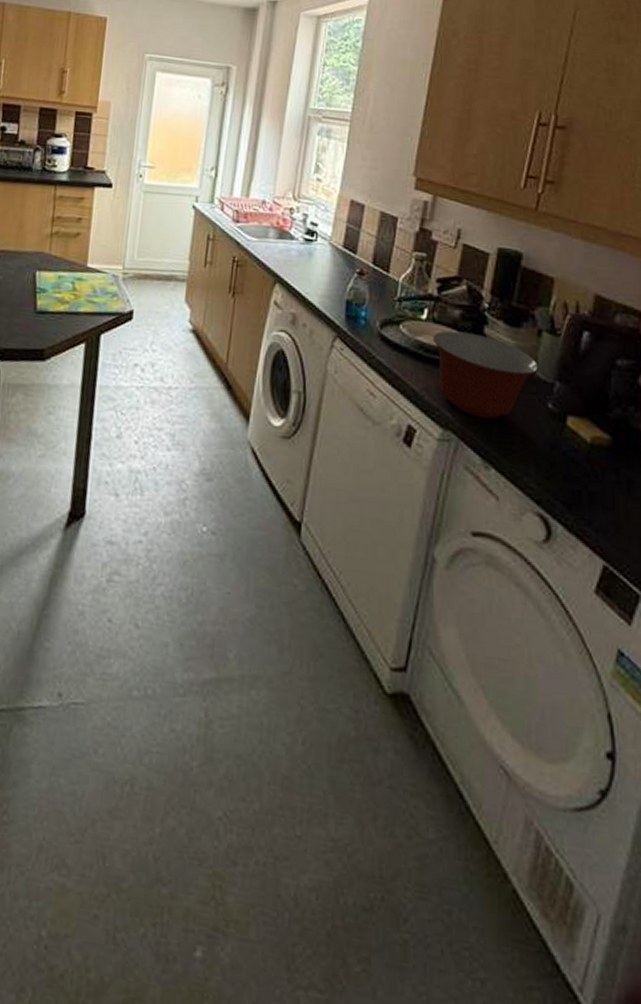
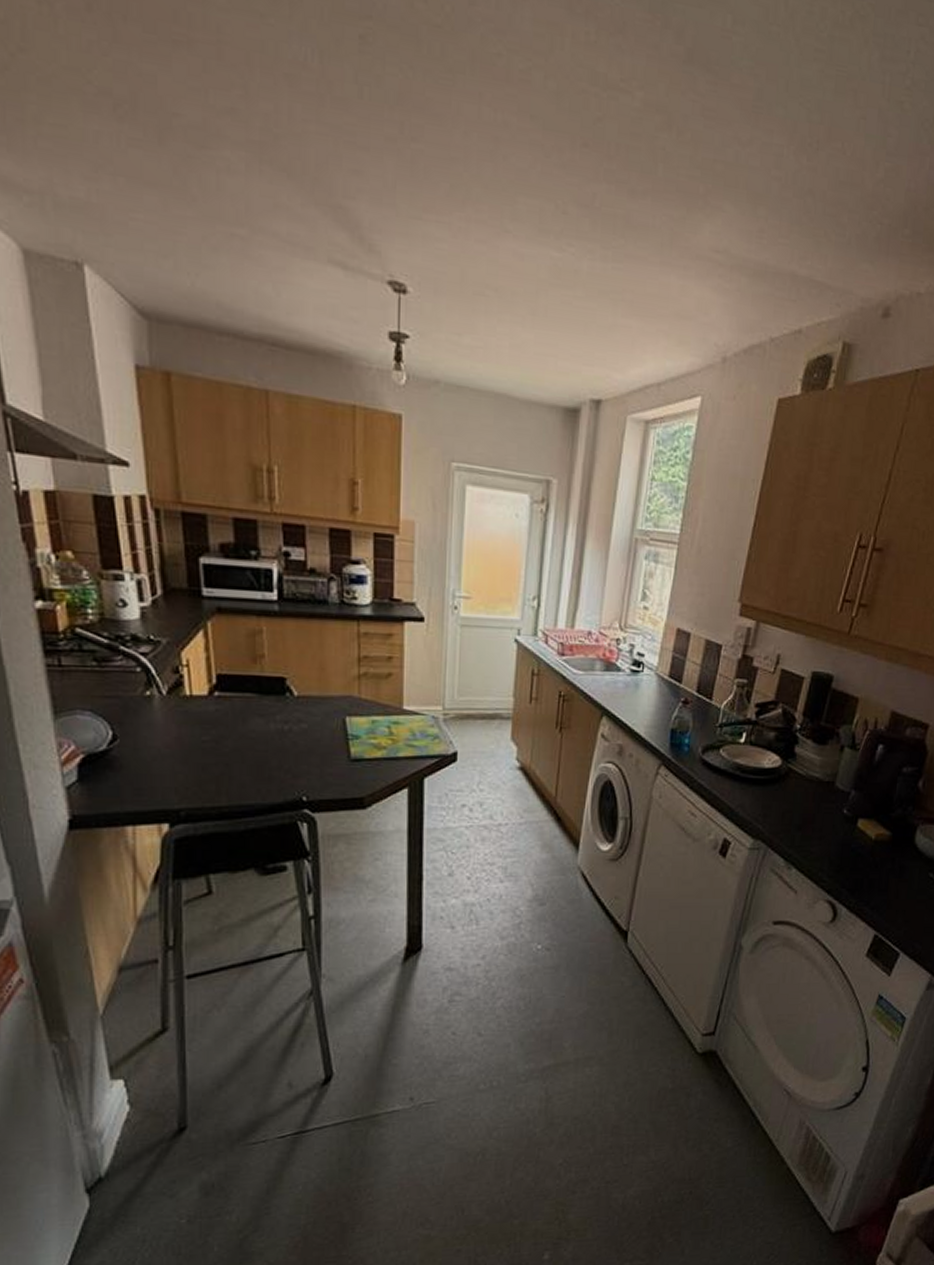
mixing bowl: present [432,330,539,419] -> none [749,751,839,827]

